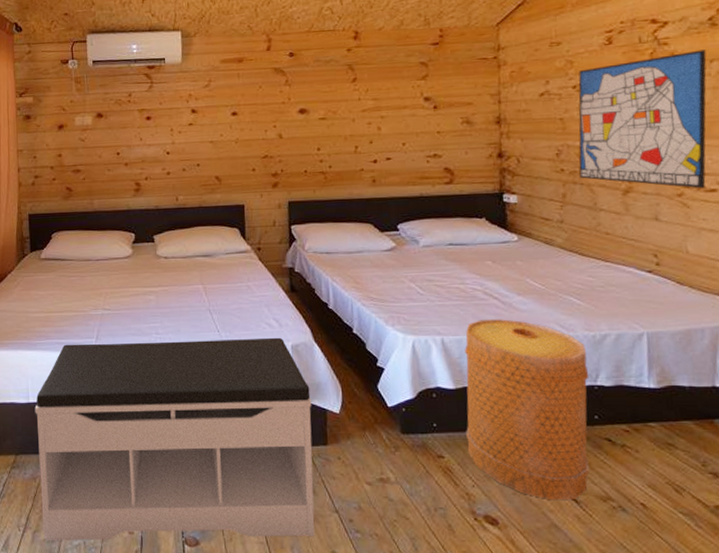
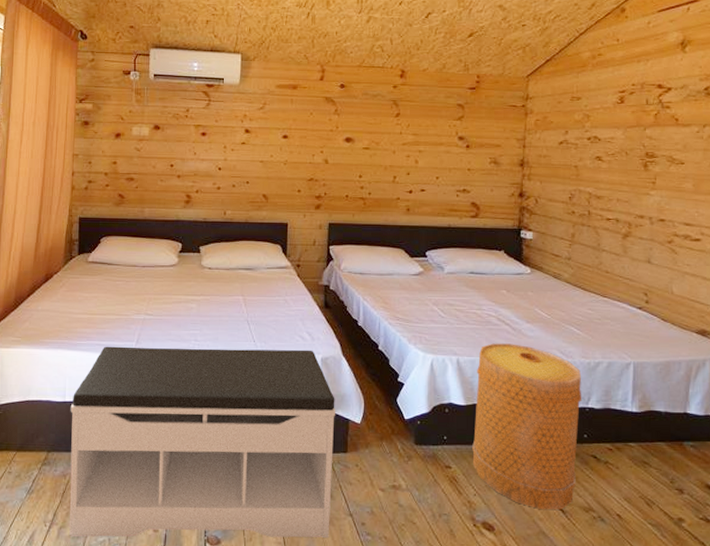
wall art: present [578,50,707,189] -> none [587,115,701,238]

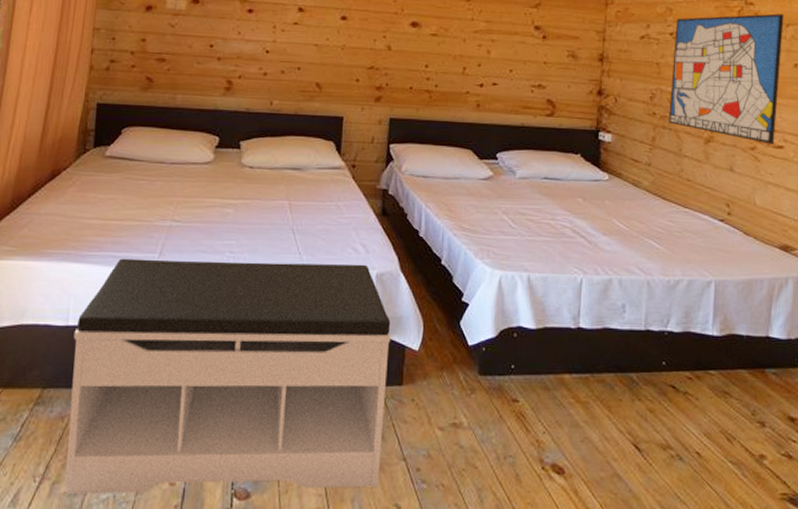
basket: present [472,343,582,510] -> none [542,258,661,449]
wall art: none [587,115,701,238] -> present [669,13,784,145]

